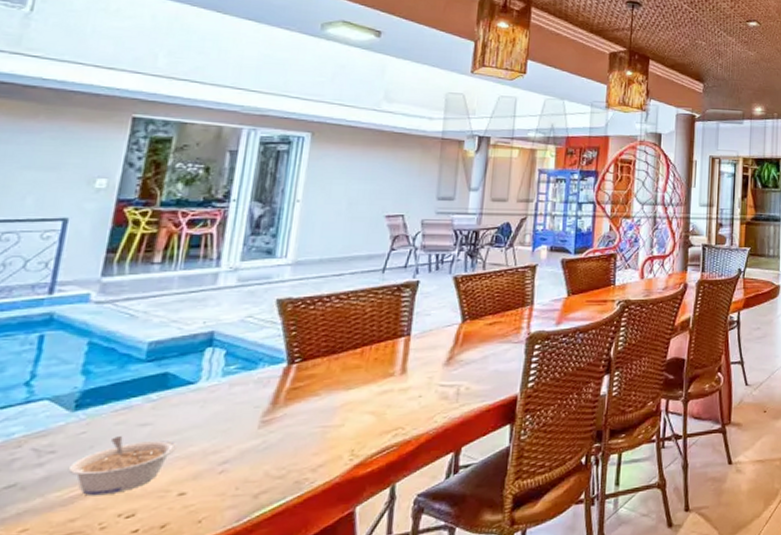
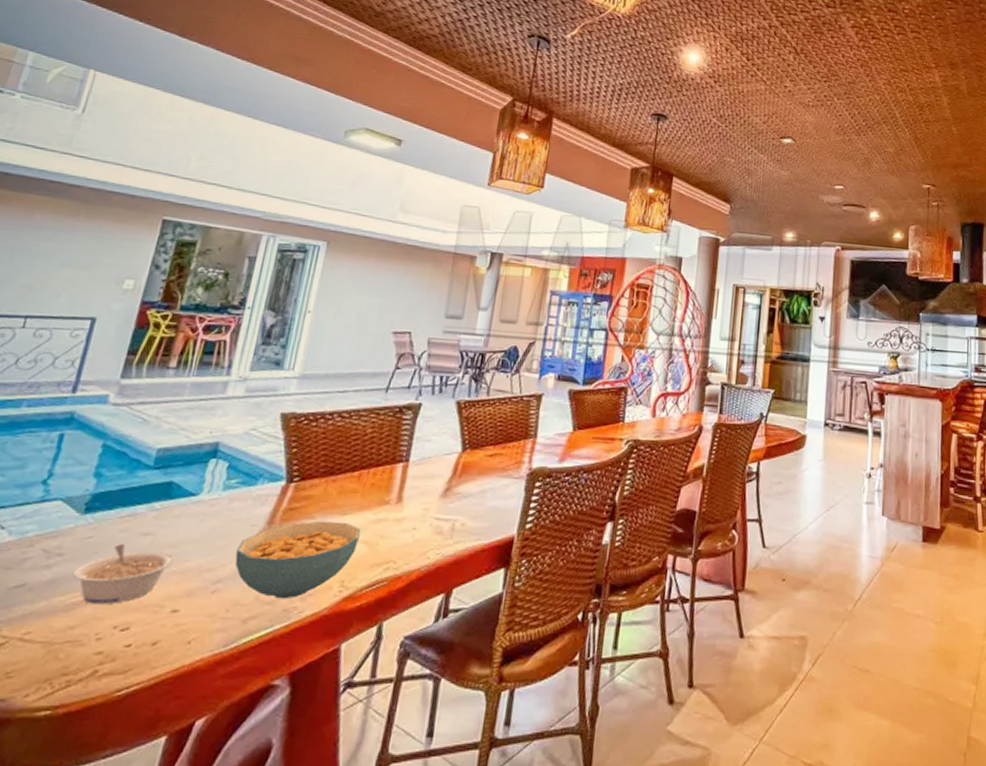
cereal bowl: none [240,396,367,473] -> present [234,520,360,600]

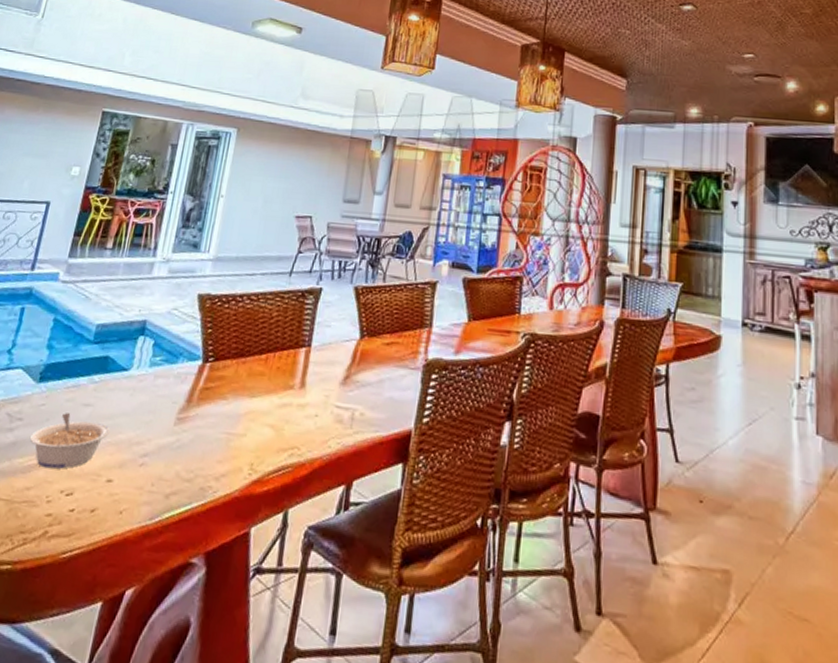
cereal bowl: present [234,520,360,600] -> none [159,401,267,478]

